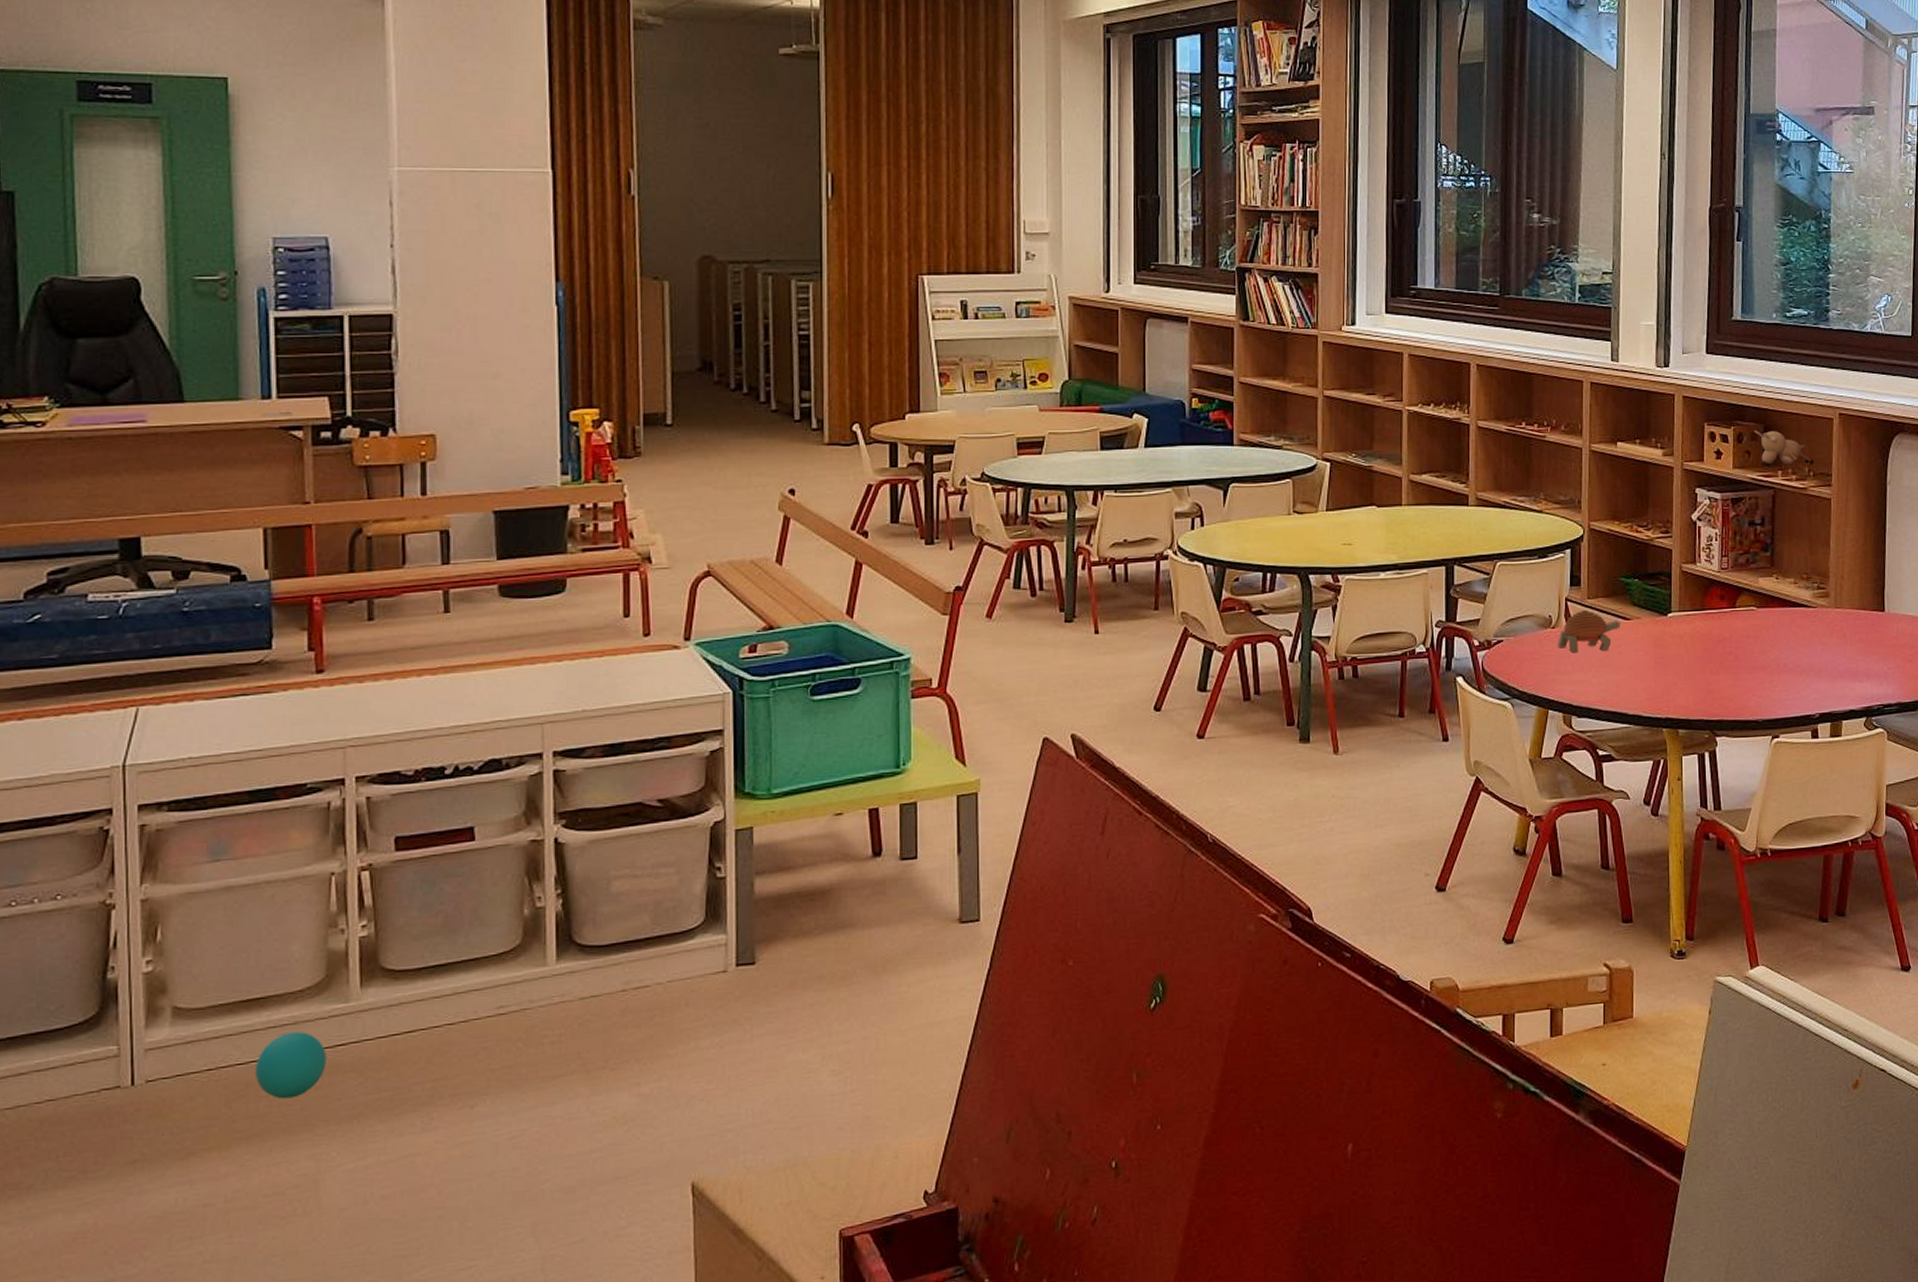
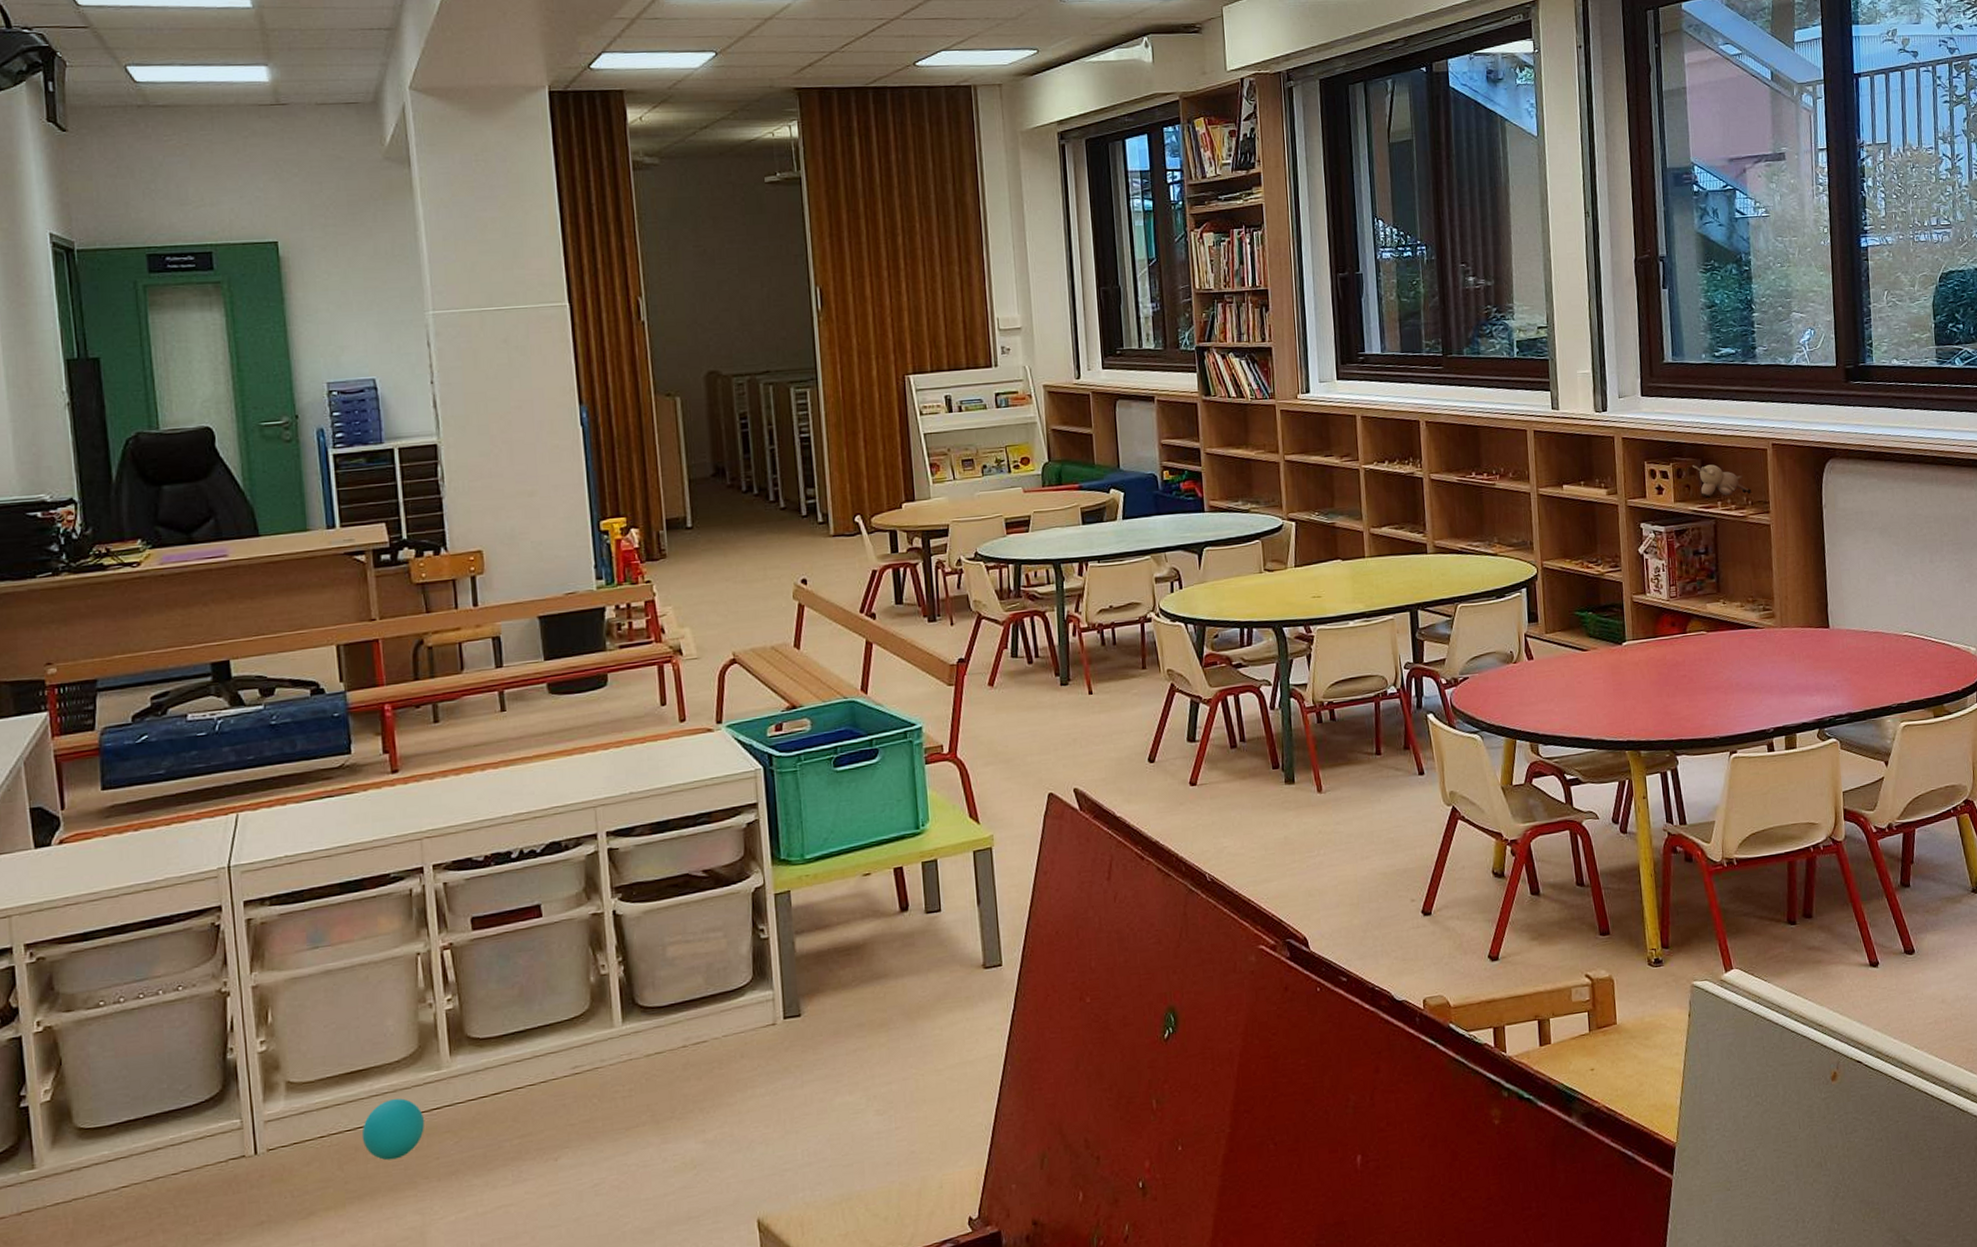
toy animal: present [1557,610,1620,652] -> none [1519,644,1578,684]

